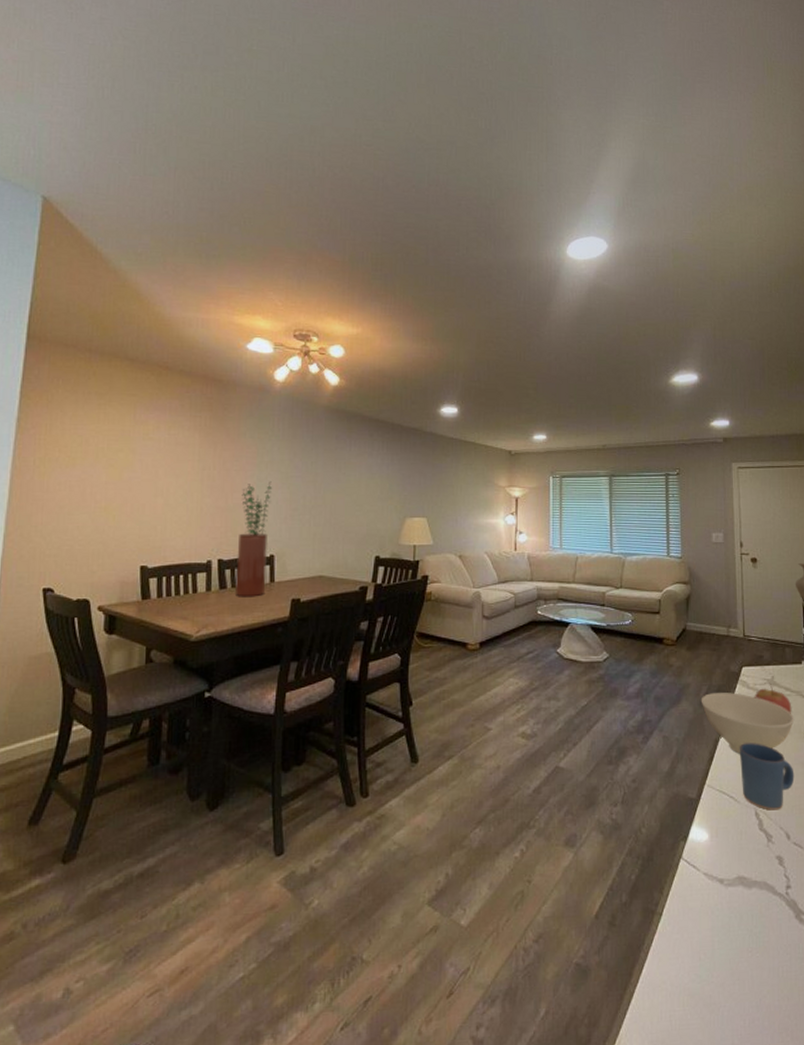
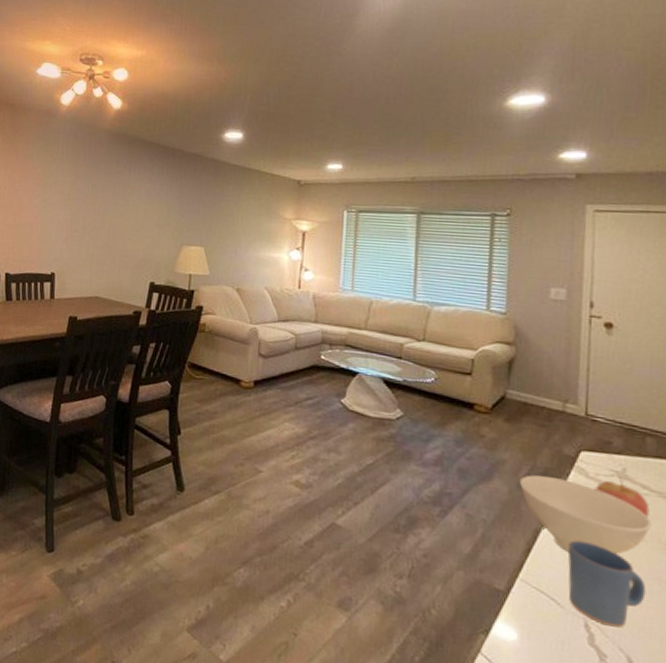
vase: present [236,481,273,597] -> none [20,202,56,311]

